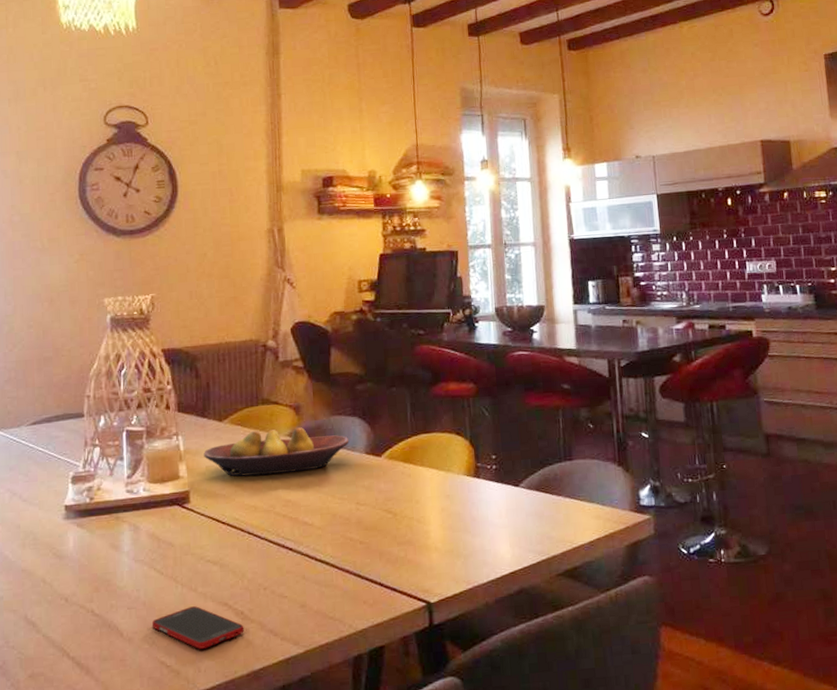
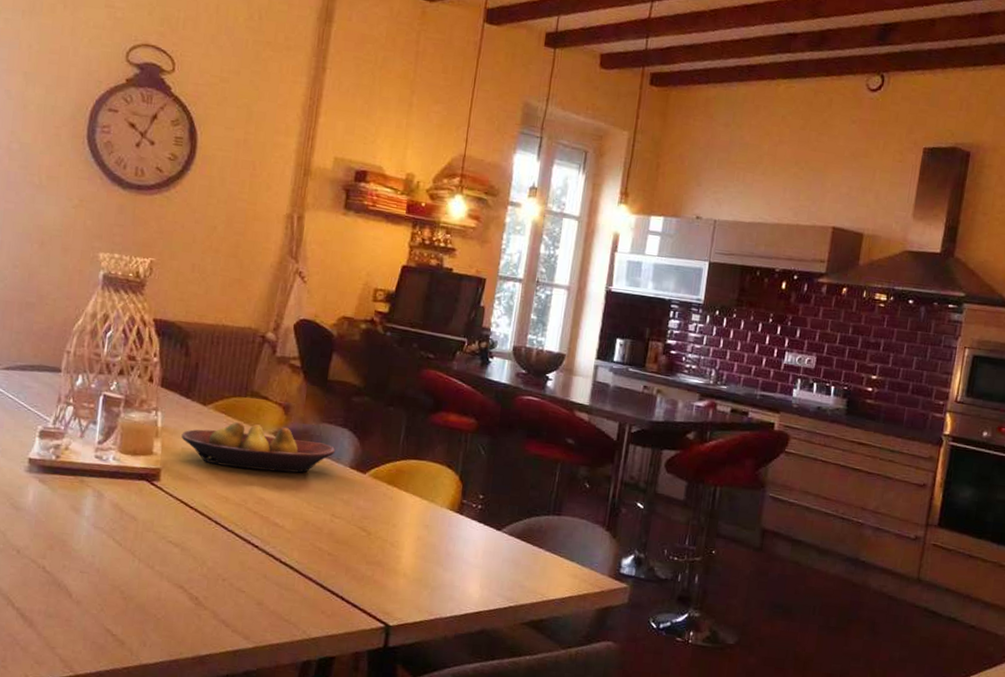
cell phone: present [151,606,244,649] -> none [102,582,197,626]

